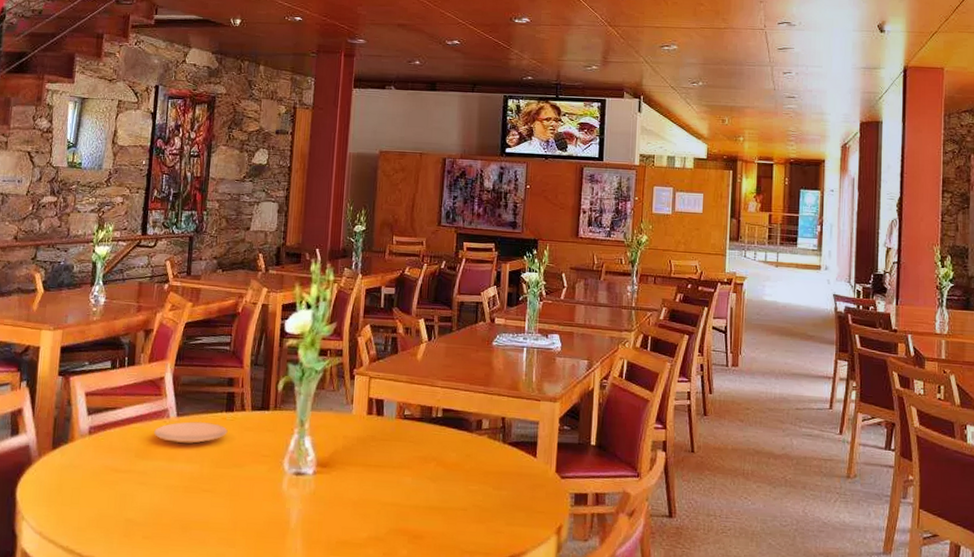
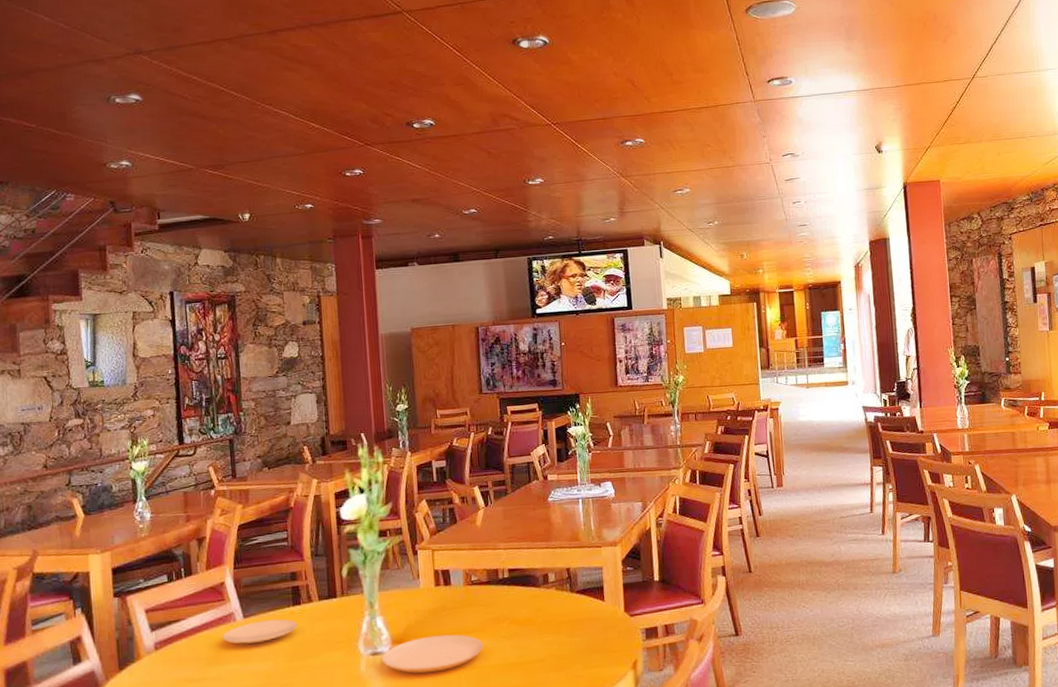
plate: none [304,465,408,503] -> present [381,634,484,674]

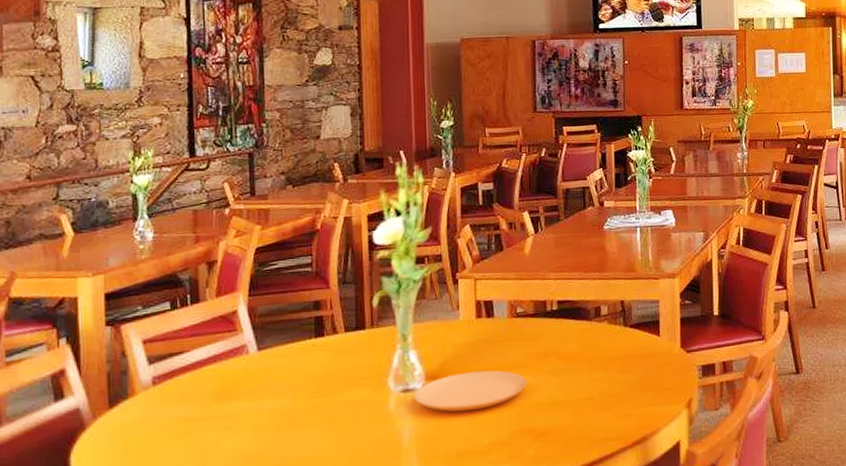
plate: present [222,618,298,644] -> none [232,351,320,379]

